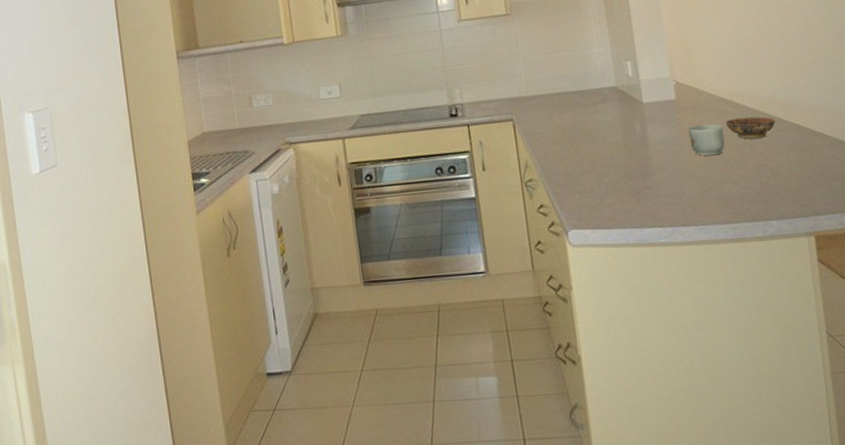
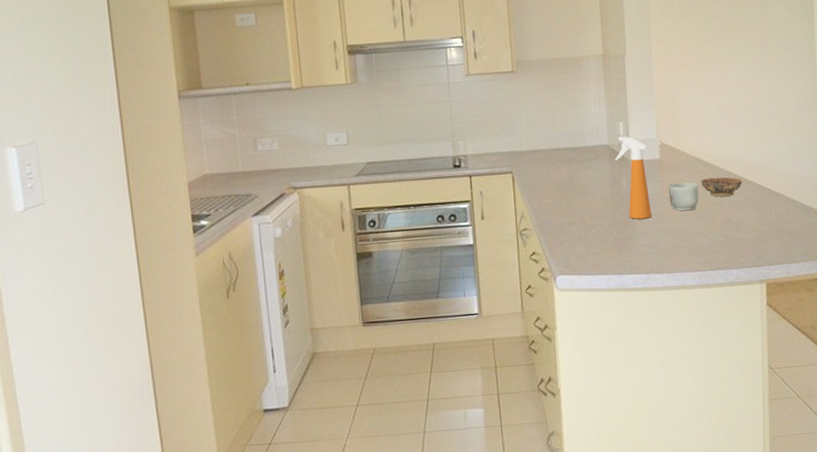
spray bottle: none [624,76,672,167] -> present [614,136,652,220]

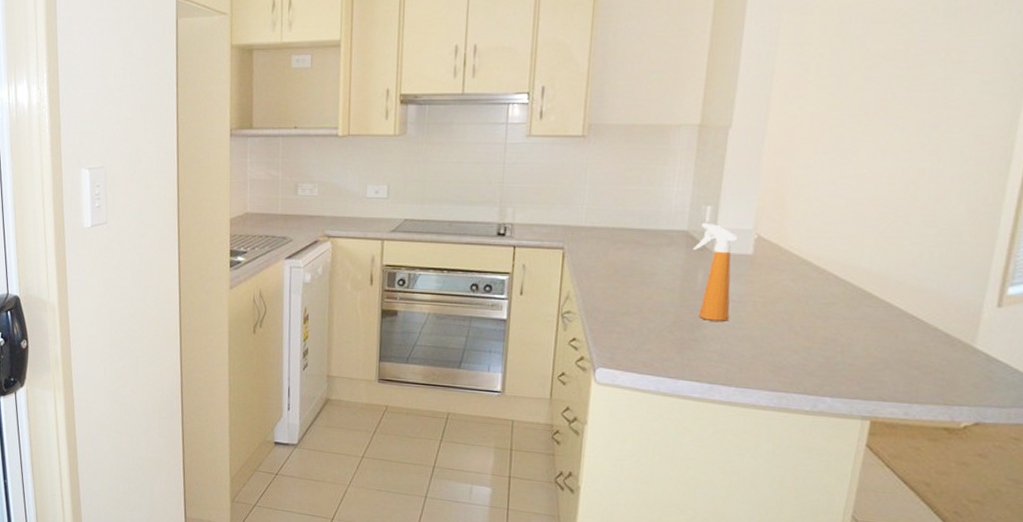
mug: present [668,182,699,211] -> none [755,285,799,321]
bowl: present [700,176,743,197] -> none [802,283,864,310]

